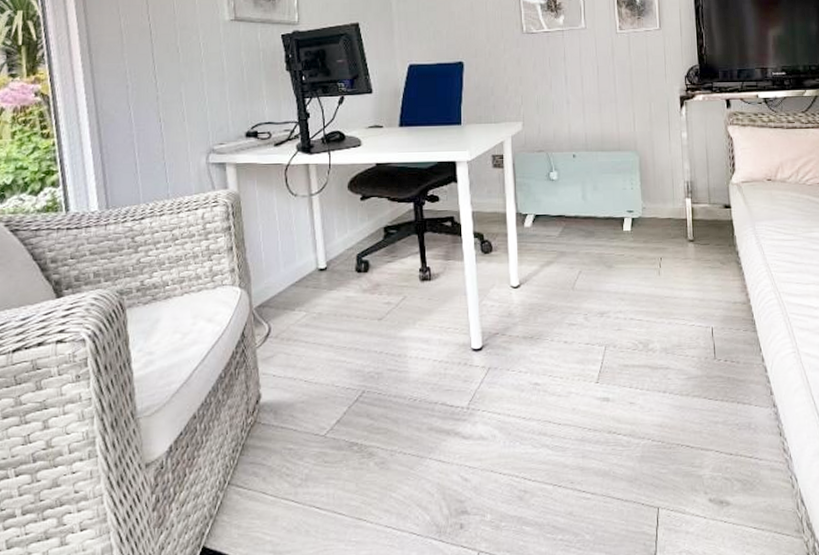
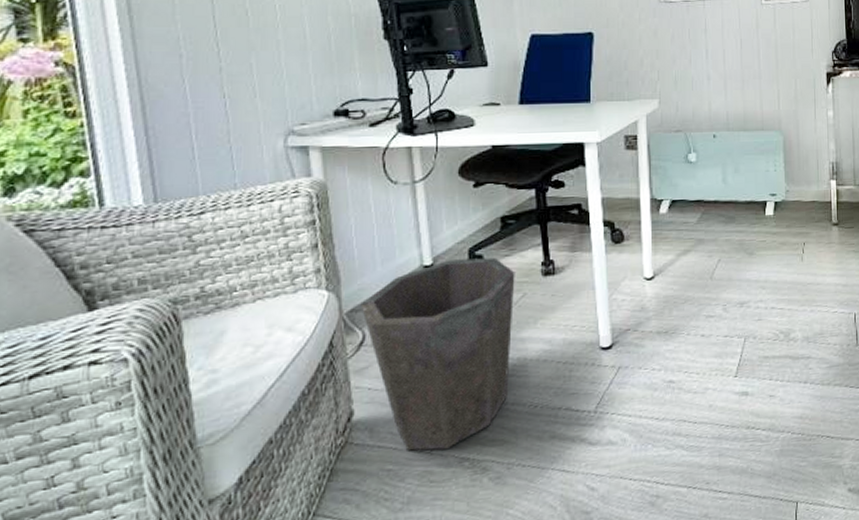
waste bin: none [267,263,397,434] -> present [360,257,515,451]

